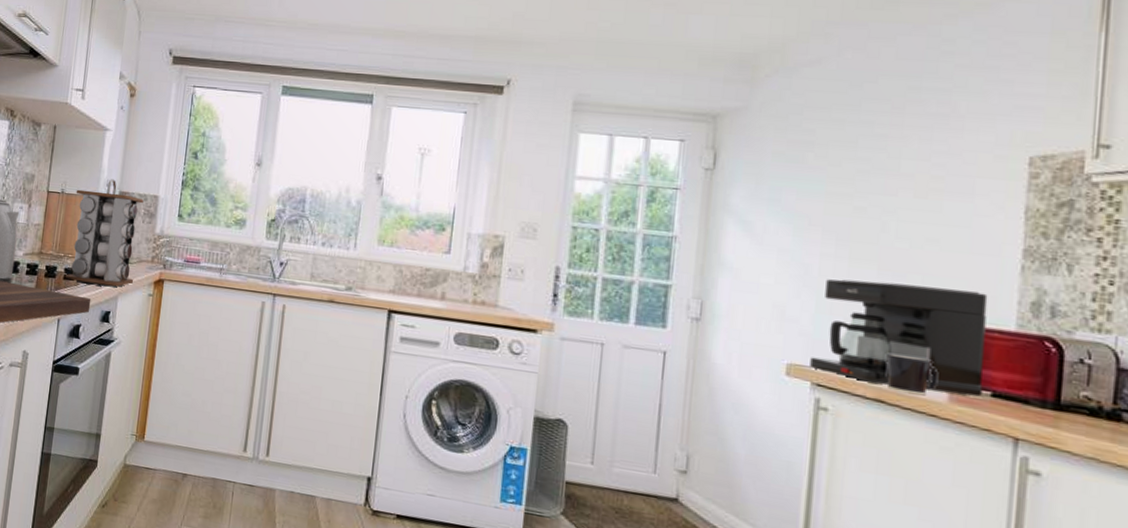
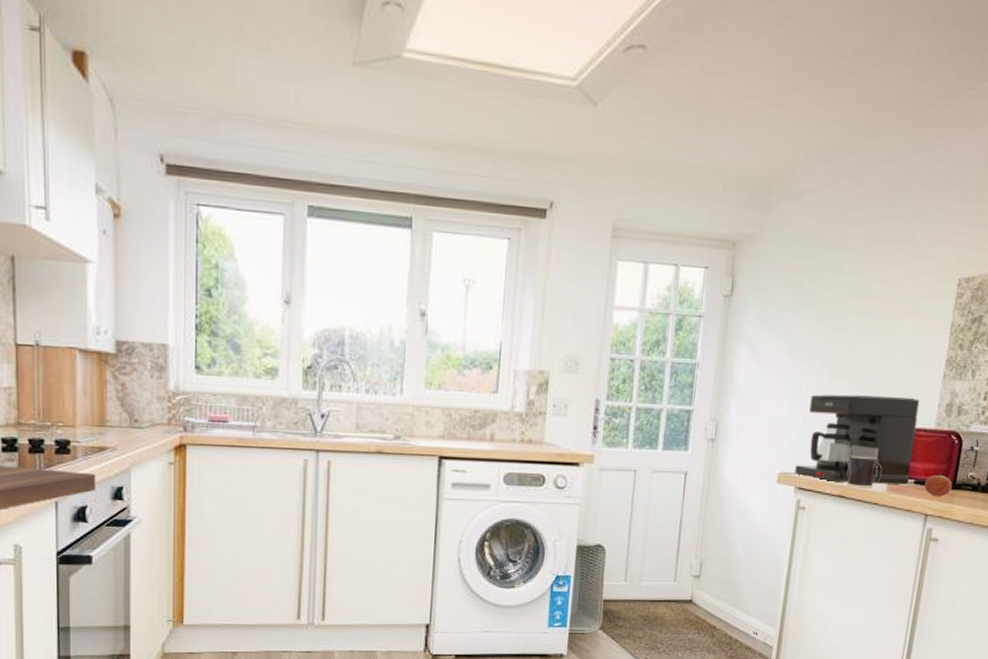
spice rack: present [64,179,144,287] -> none [56,325,149,458]
fruit: none [1008,386,1055,419] -> present [924,472,952,497]

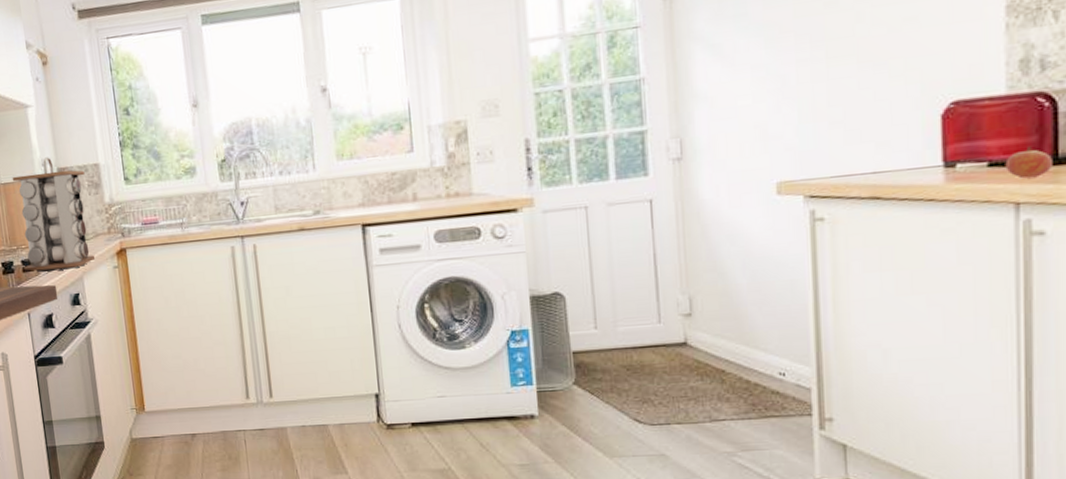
spice rack: none [56,325,149,458] -> present [12,157,96,272]
coffee maker: present [795,394,920,486] -> none [800,61,979,183]
mug: present [847,455,882,489] -> none [877,144,932,185]

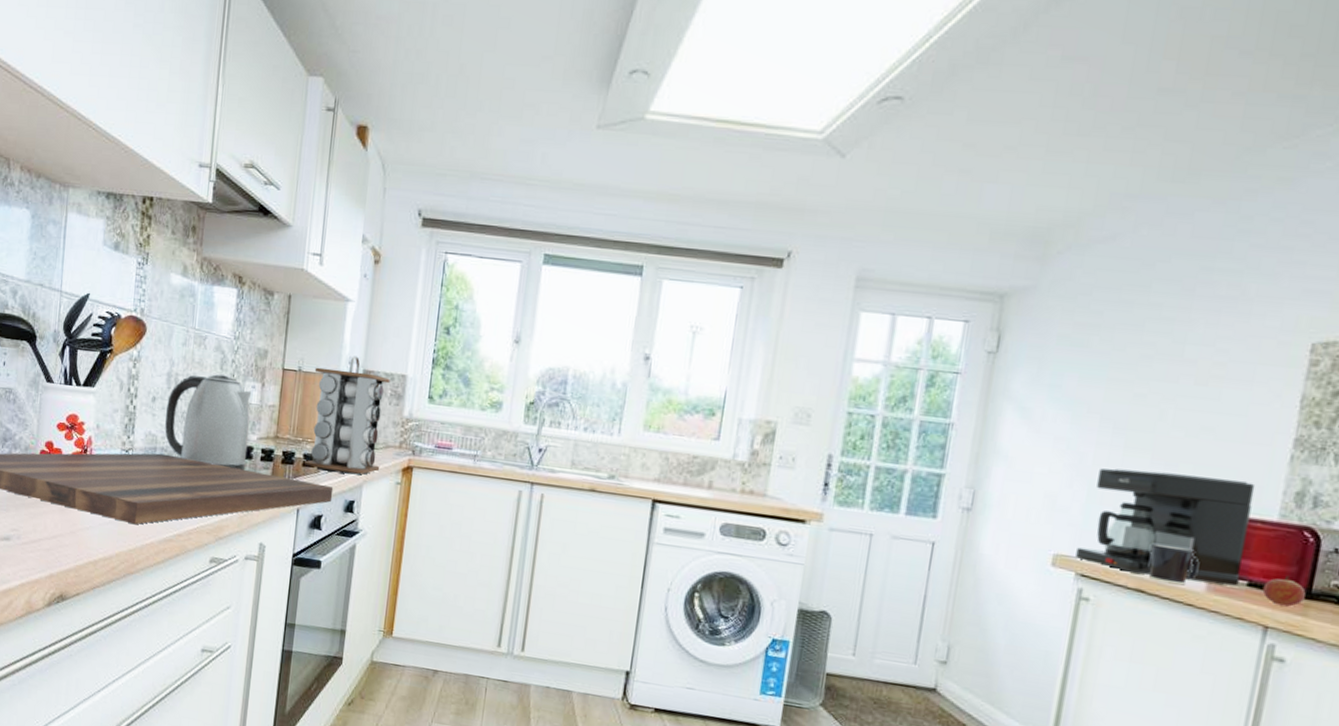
coffee maker: none [800,61,979,183] -> present [1075,468,1256,587]
mug: none [877,144,932,185] -> present [1148,543,1199,586]

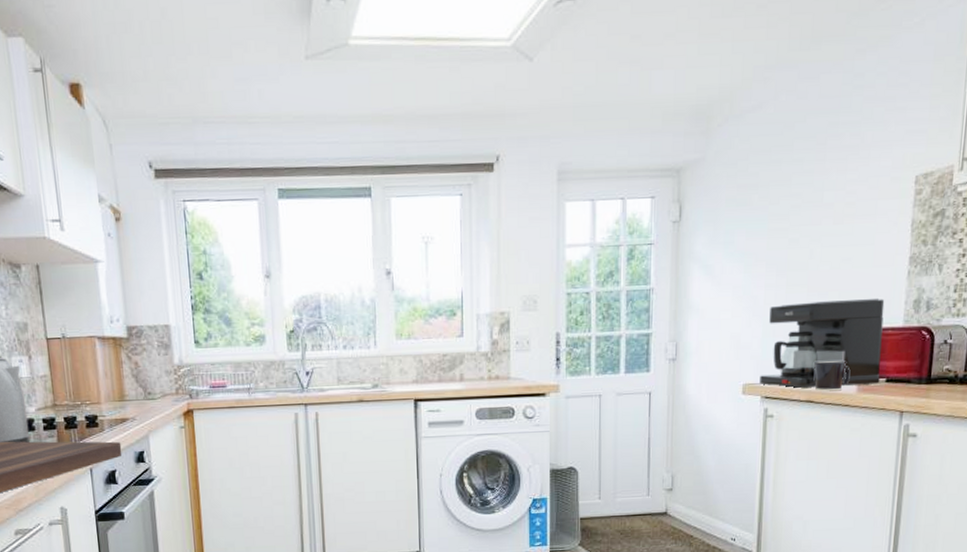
spice rack: present [303,356,390,475] -> none [78,314,162,429]
fruit: present [1262,575,1306,607] -> none [897,368,927,393]

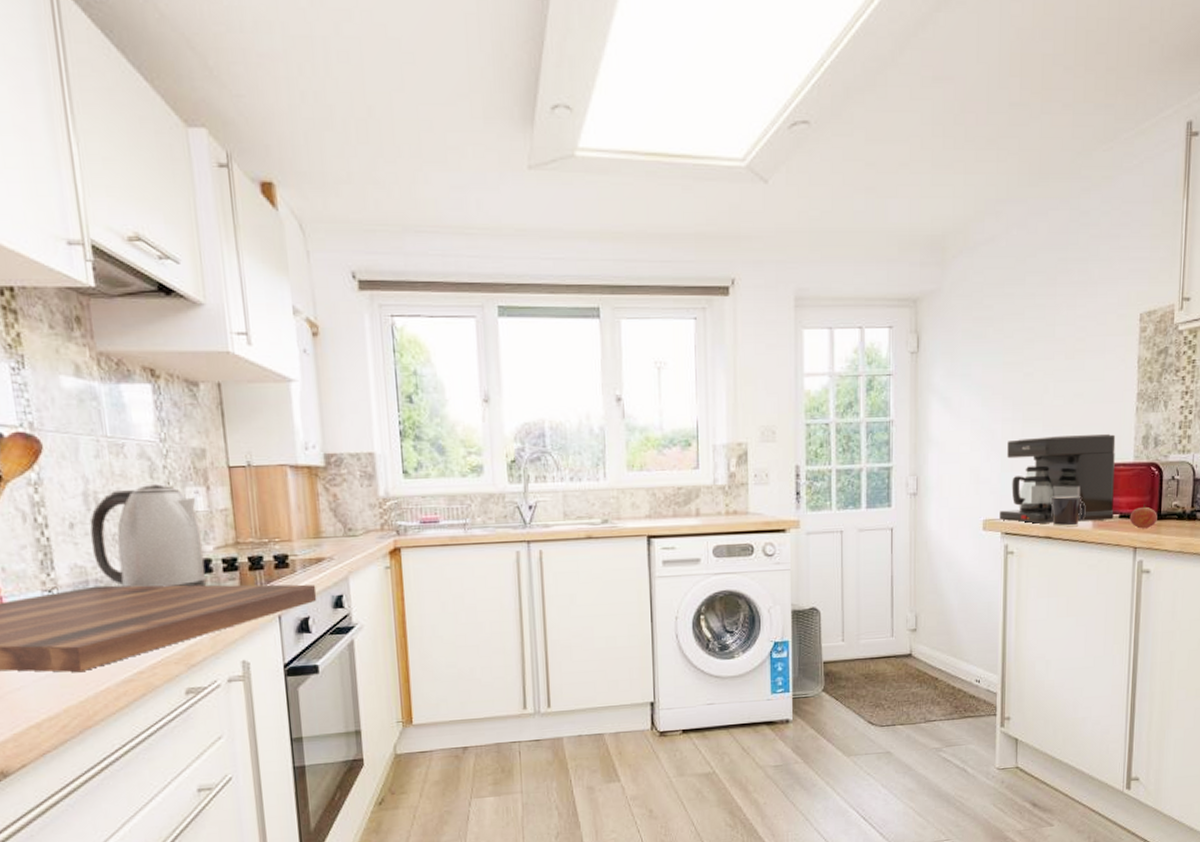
fruit: none [897,368,927,393] -> present [1129,504,1157,529]

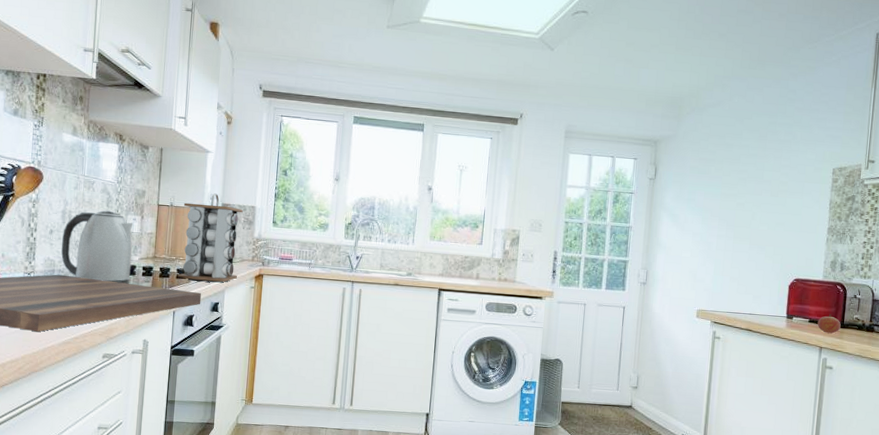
spice rack: none [266,440,365,570] -> present [177,193,243,283]
coffee maker: present [999,433,1116,525] -> none [710,252,809,323]
mug: present [1051,495,1086,528] -> none [753,298,781,325]

